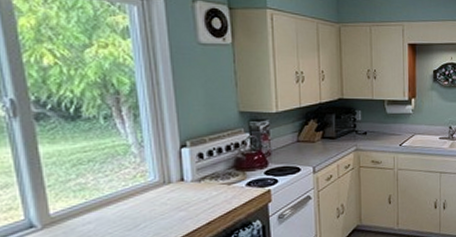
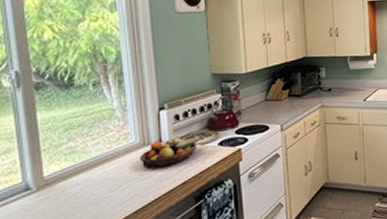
fruit bowl: none [159,176,227,208] -> present [139,136,201,169]

